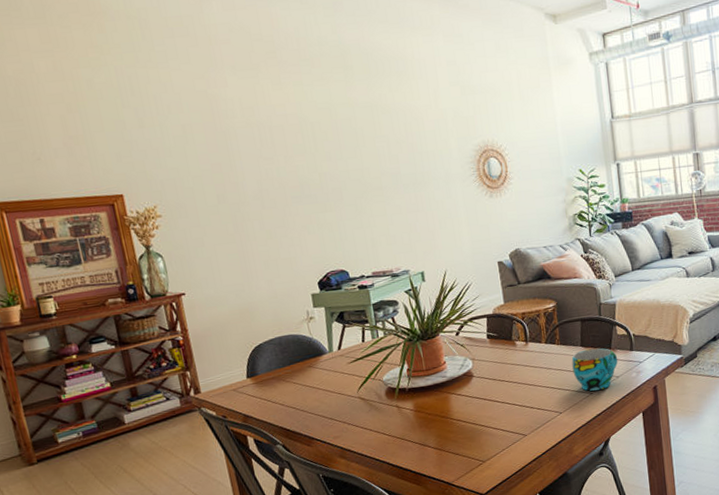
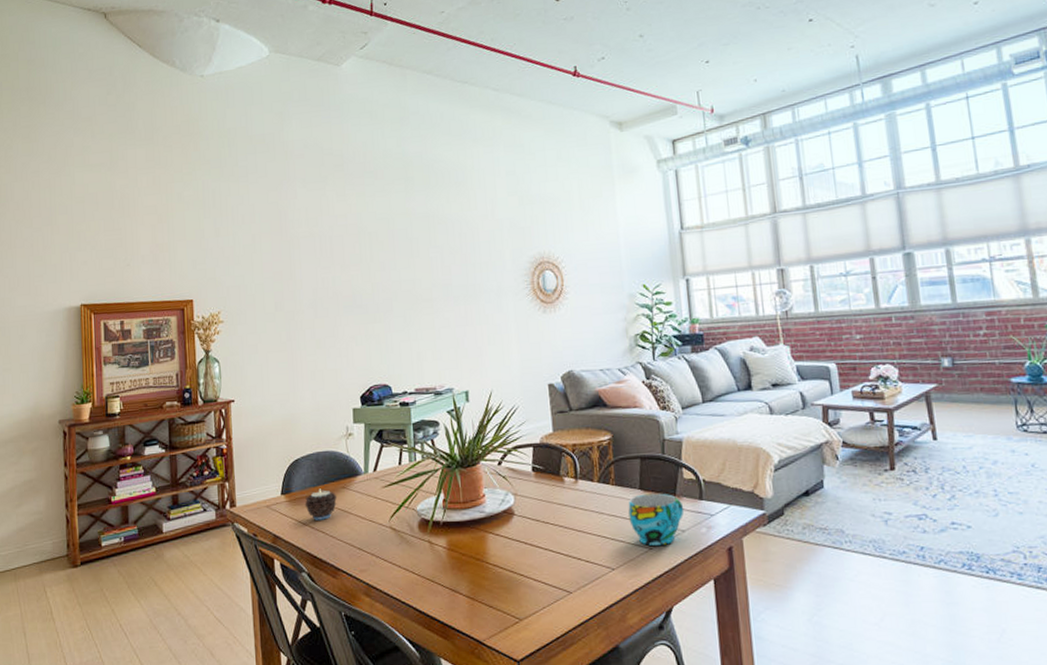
candle: none [272,369,305,398] -> present [305,488,338,520]

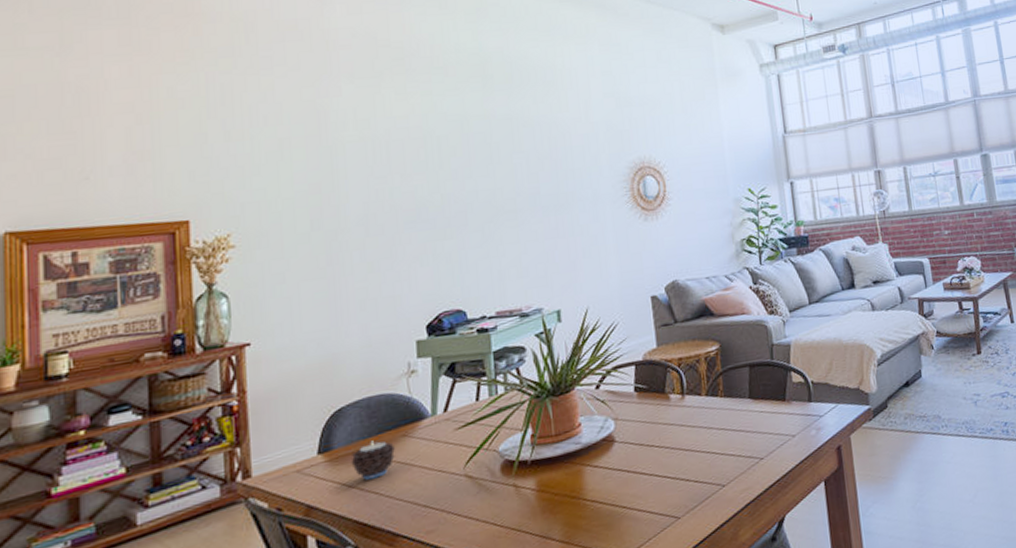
cup: present [628,493,684,546] -> none [737,400,794,456]

